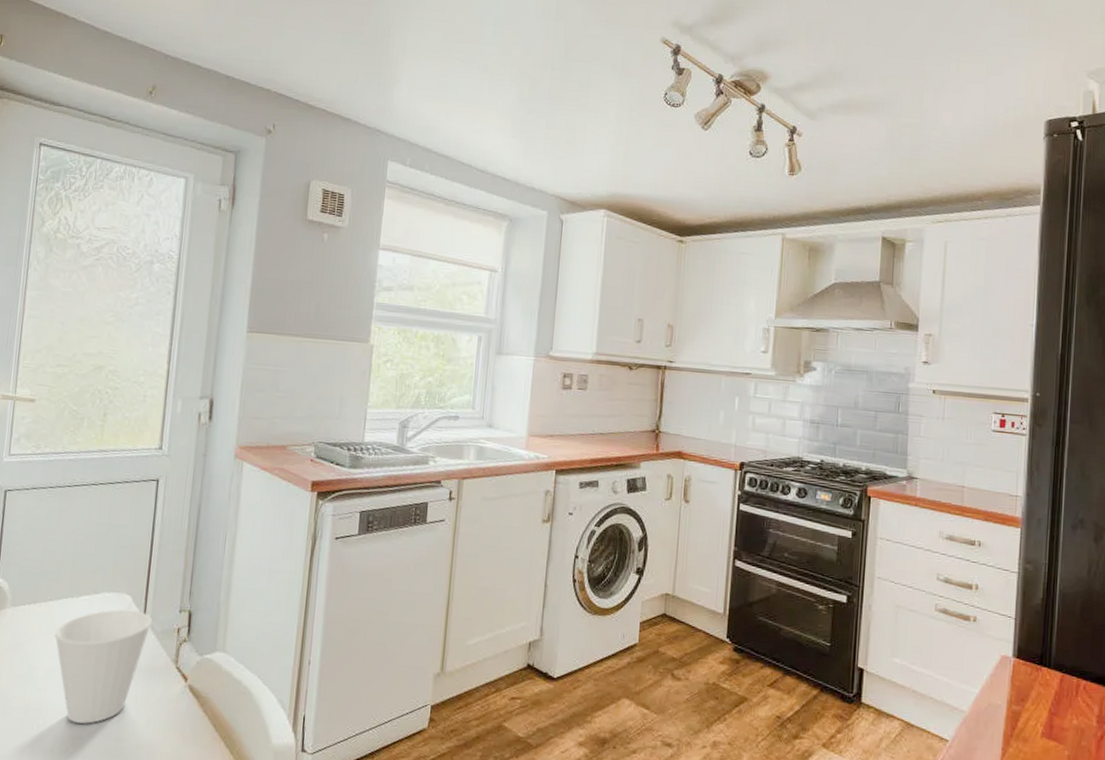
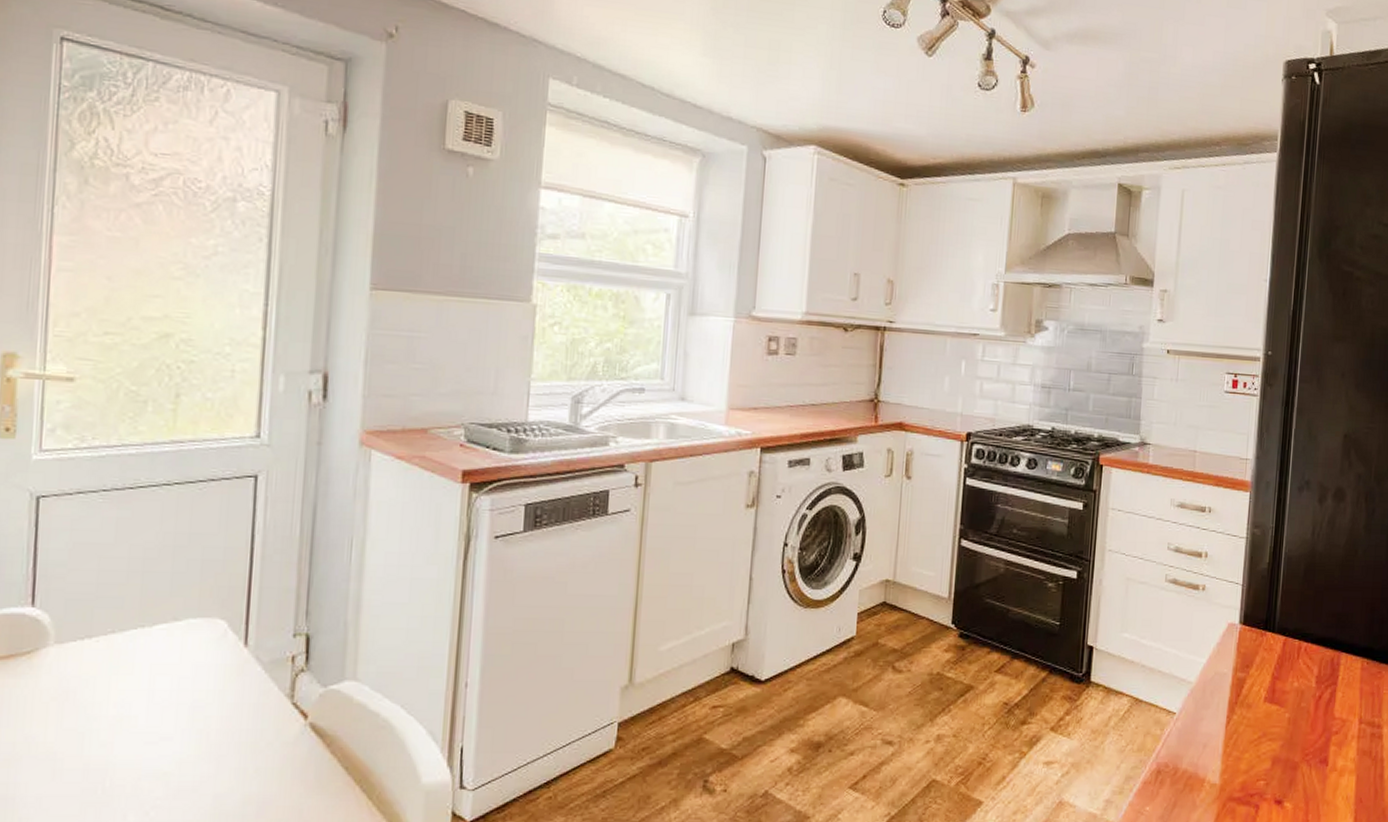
cup: present [55,609,153,724] -> none [121,638,257,781]

